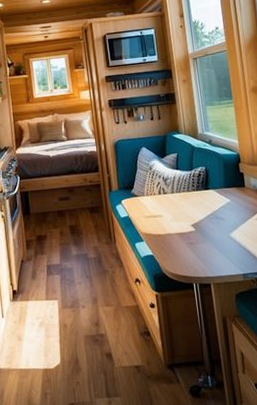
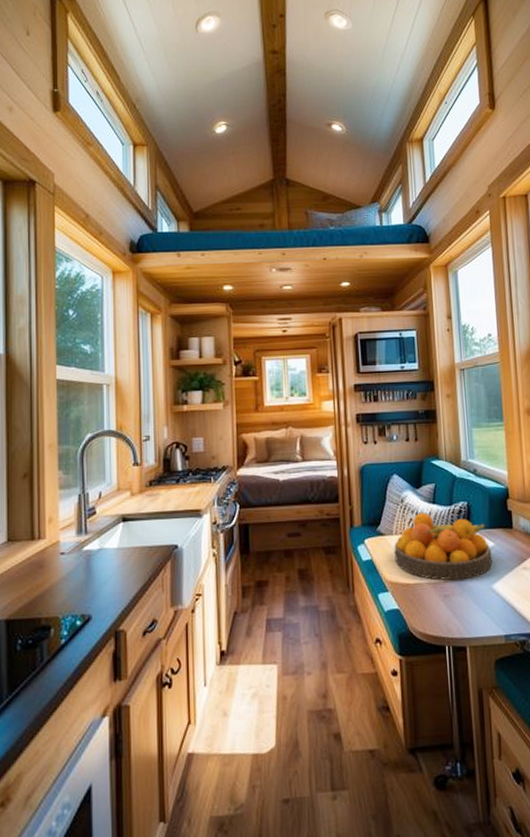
fruit bowl: none [146,177,229,231] -> present [394,512,493,581]

